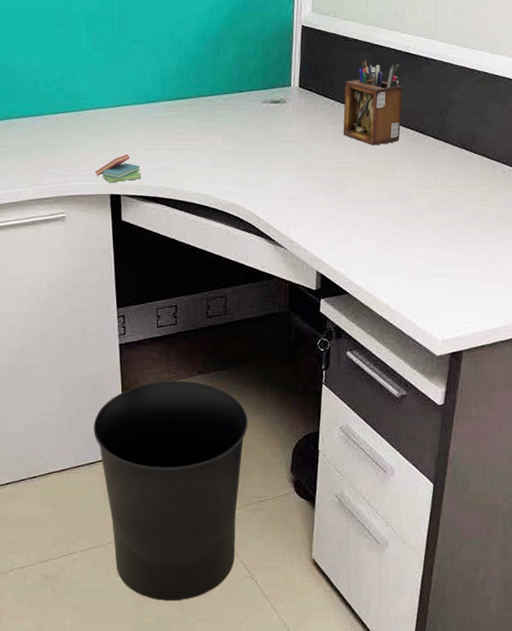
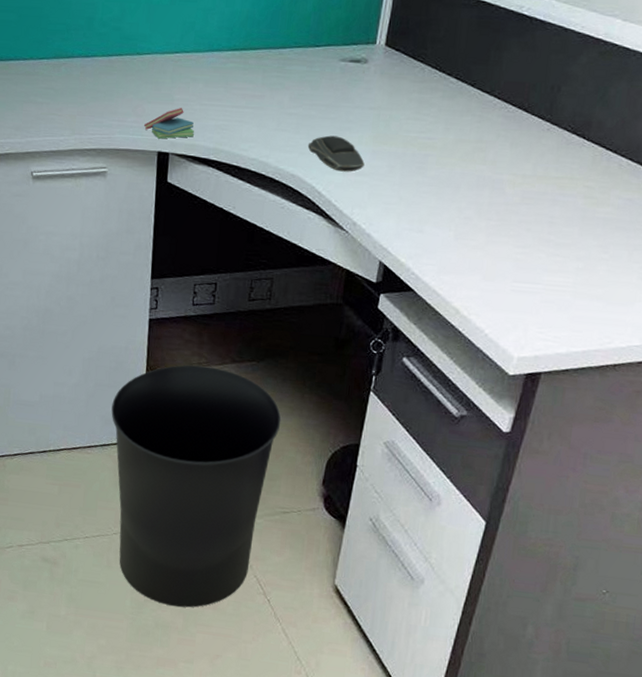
computer mouse: none [243,167,294,198] -> present [307,135,365,172]
desk organizer: present [343,60,403,146] -> none [430,19,509,122]

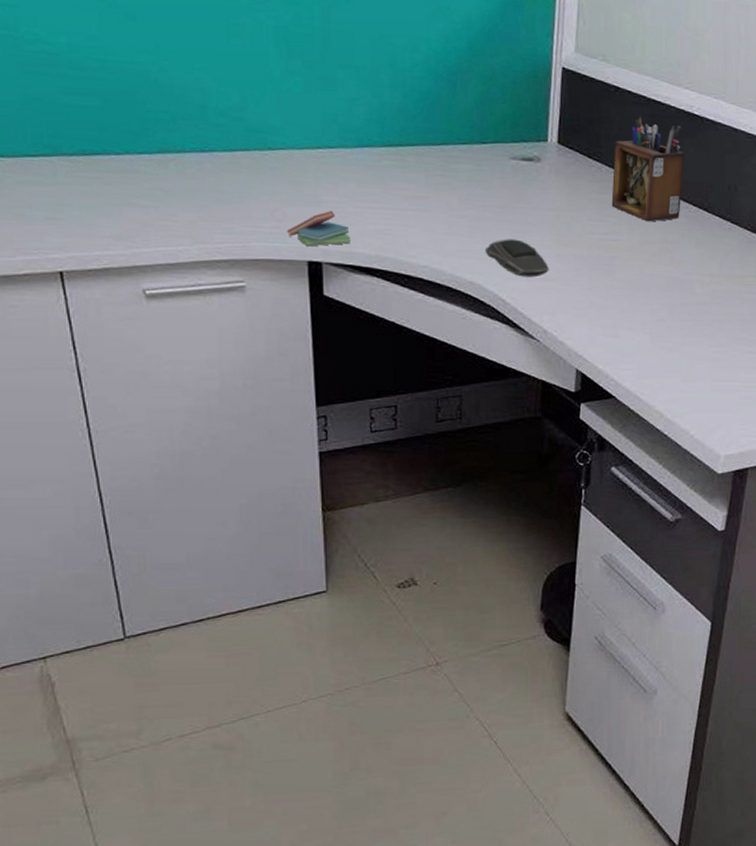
waste bin: present [111,365,282,608] -> none [283,499,488,770]
desk organizer: none [430,19,509,122] -> present [611,117,685,222]

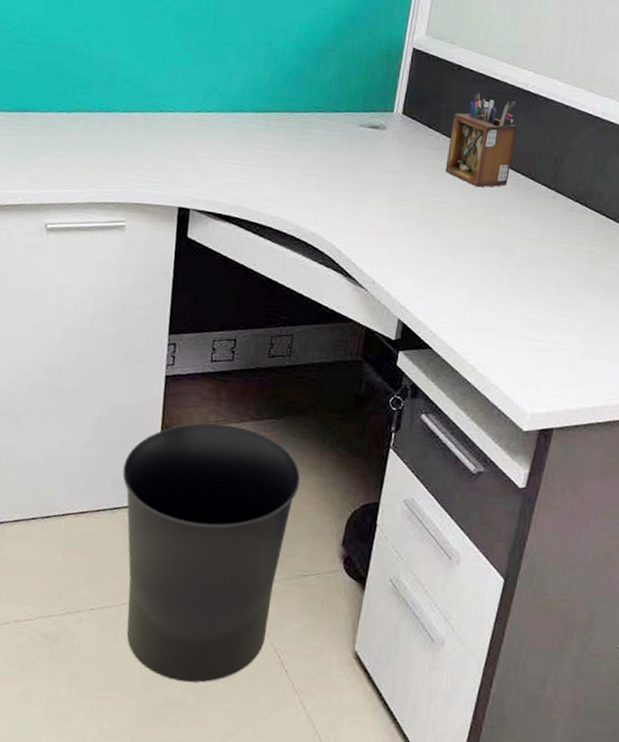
waste bin: none [283,499,488,770] -> present [122,423,301,683]
sticky notes: present [286,211,350,247] -> none [164,165,216,195]
computer mouse: present [484,239,549,278] -> none [328,196,383,232]

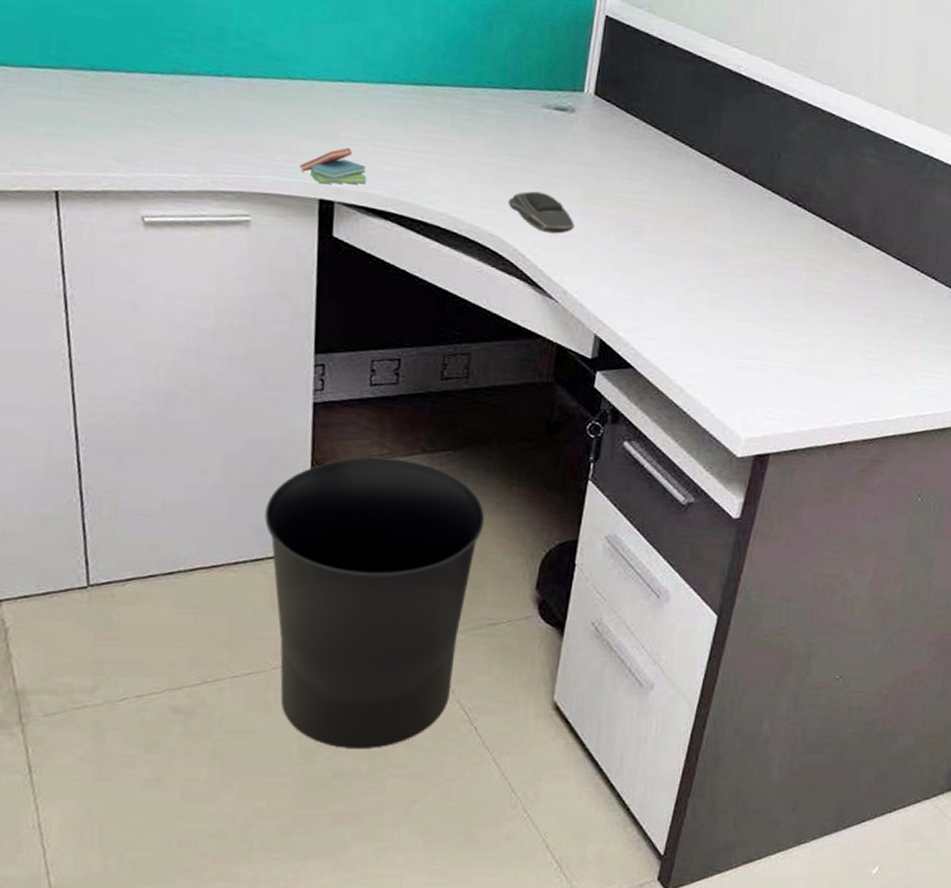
sticky notes: none [164,165,216,195] -> present [299,148,366,185]
computer mouse: none [328,196,383,232] -> present [507,191,575,234]
desk organizer: present [445,93,517,188] -> none [646,73,728,185]

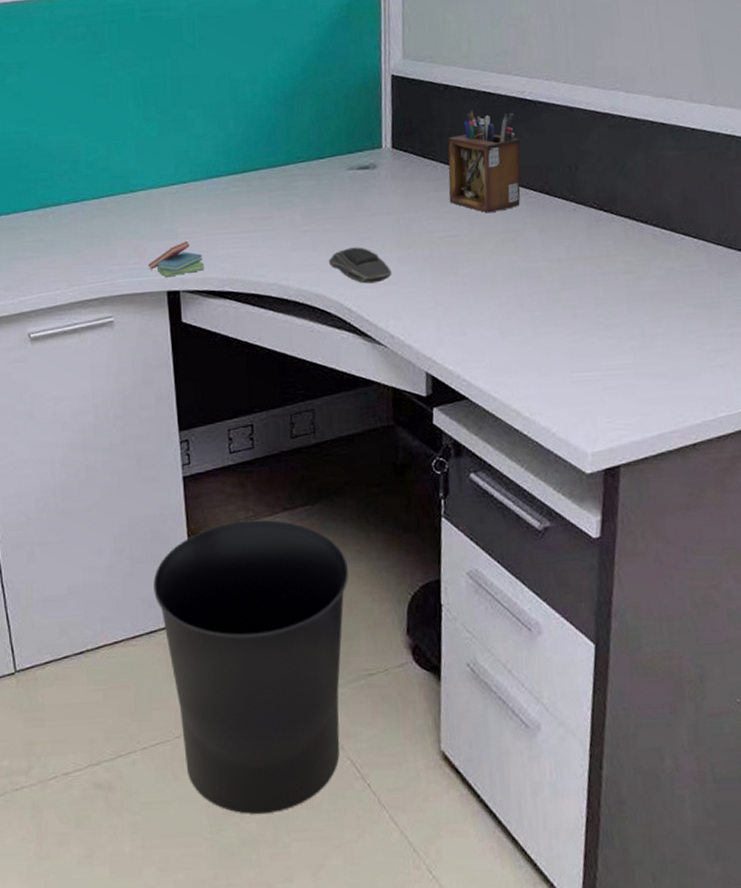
desk organizer: none [646,73,728,185] -> present [448,110,521,214]

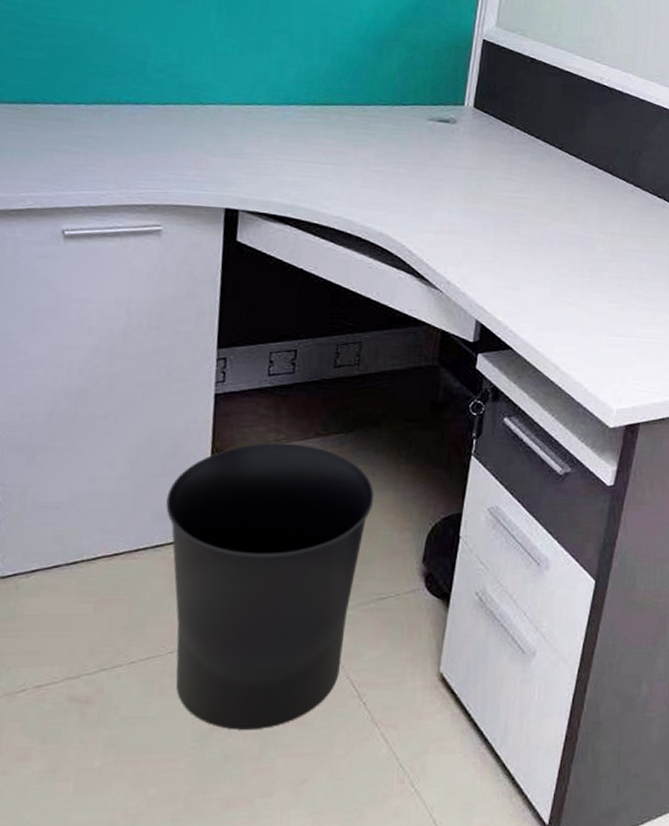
sticky notes: present [147,241,204,278] -> none [207,162,268,195]
computer mouse: present [328,247,392,284] -> none [396,193,457,231]
desk organizer: present [448,110,521,214] -> none [520,86,593,183]

